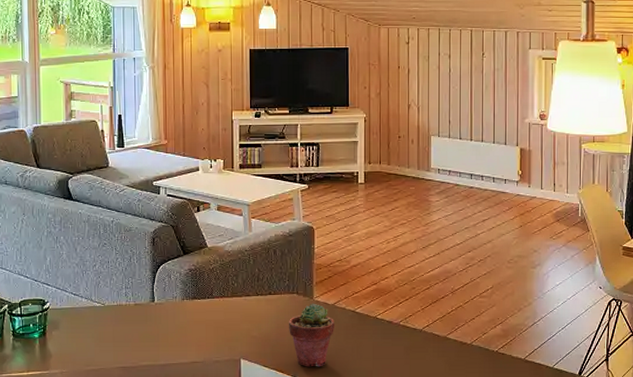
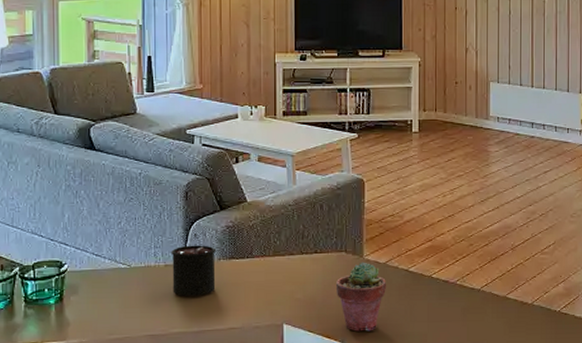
candle: none [140,276,181,332] -> present [171,234,217,296]

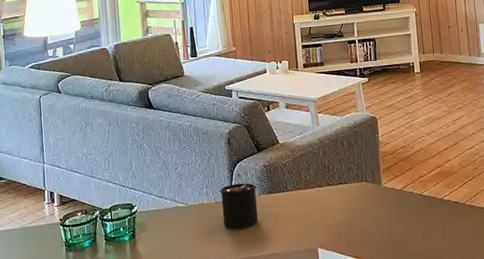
potted succulent: present [337,262,387,332] -> none [360,189,405,252]

